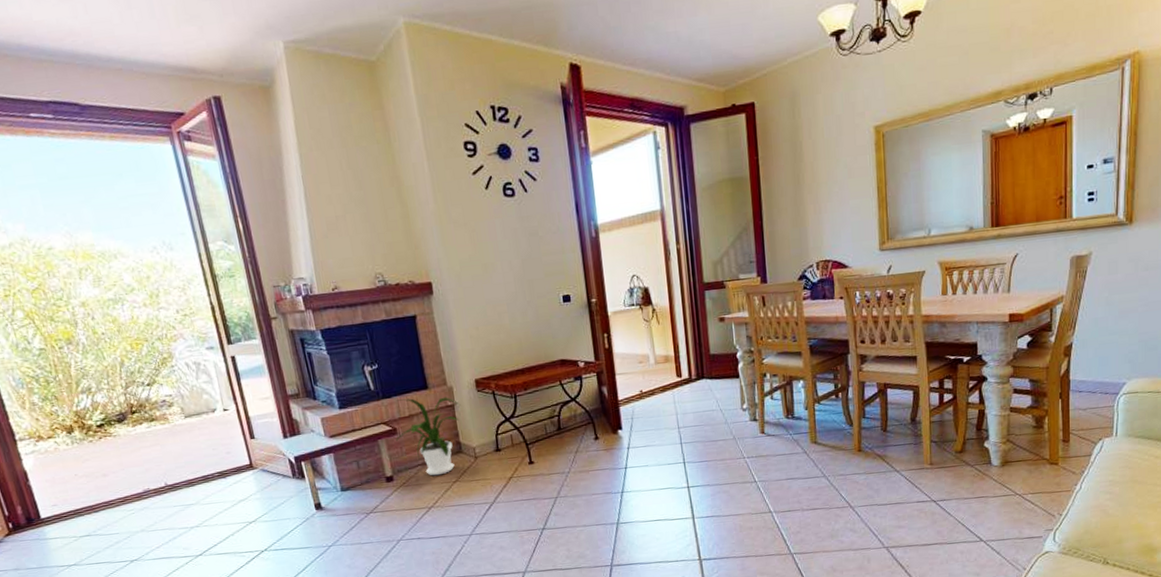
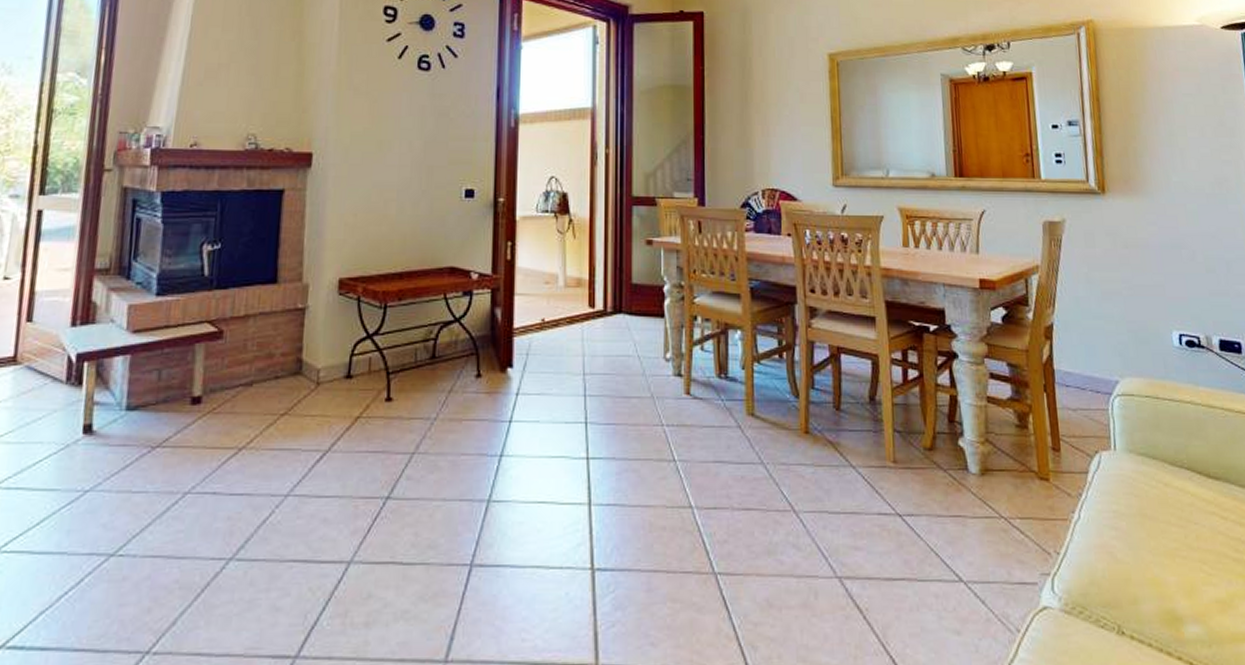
house plant: present [396,397,461,476] -> none [219,293,314,403]

